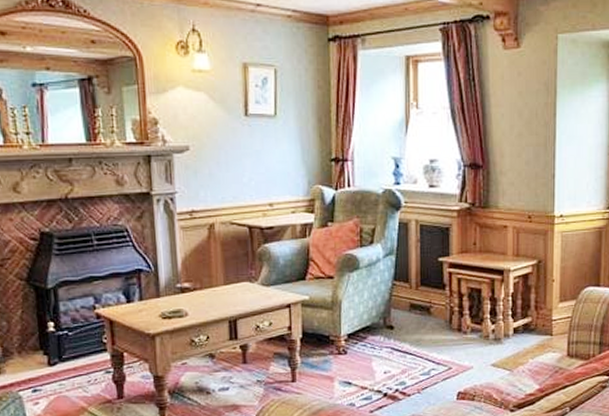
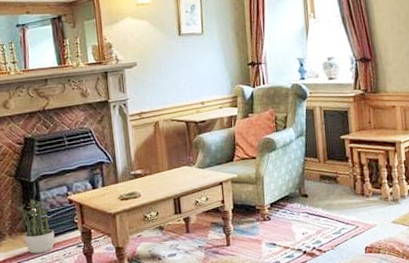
potted plant: none [28,310,77,378] -> present [17,199,55,254]

